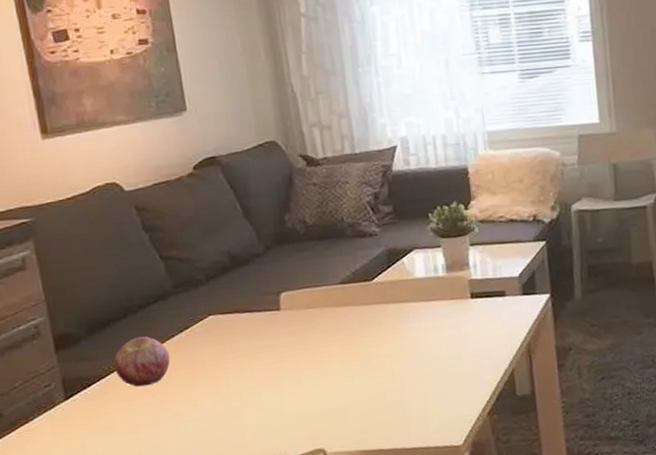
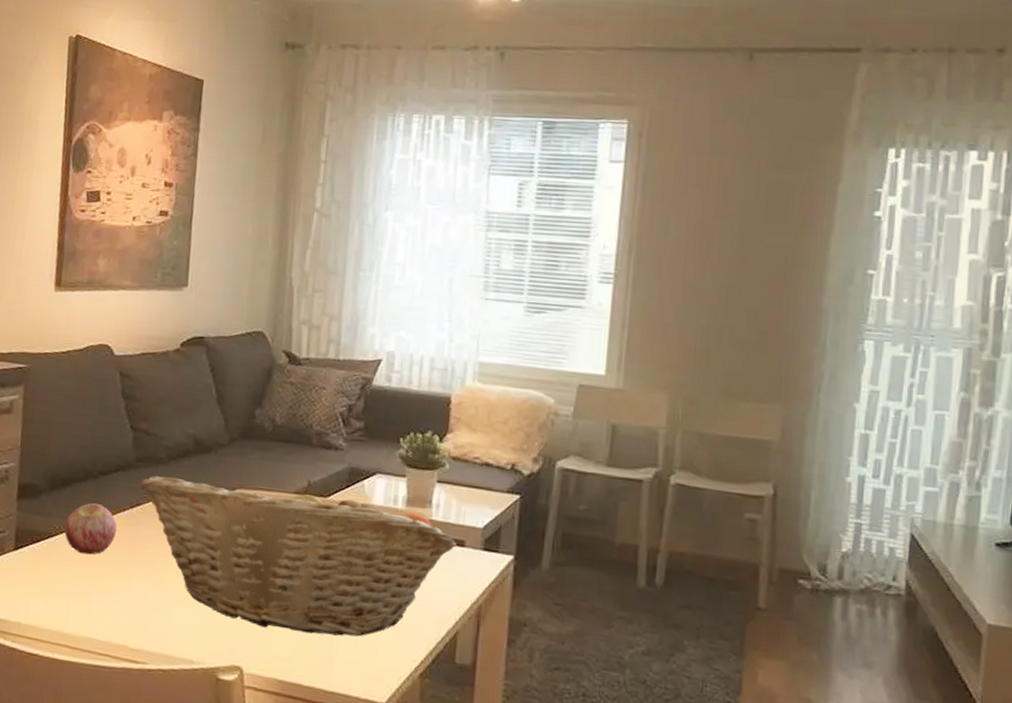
fruit basket: none [183,268,499,410] -> present [140,475,457,637]

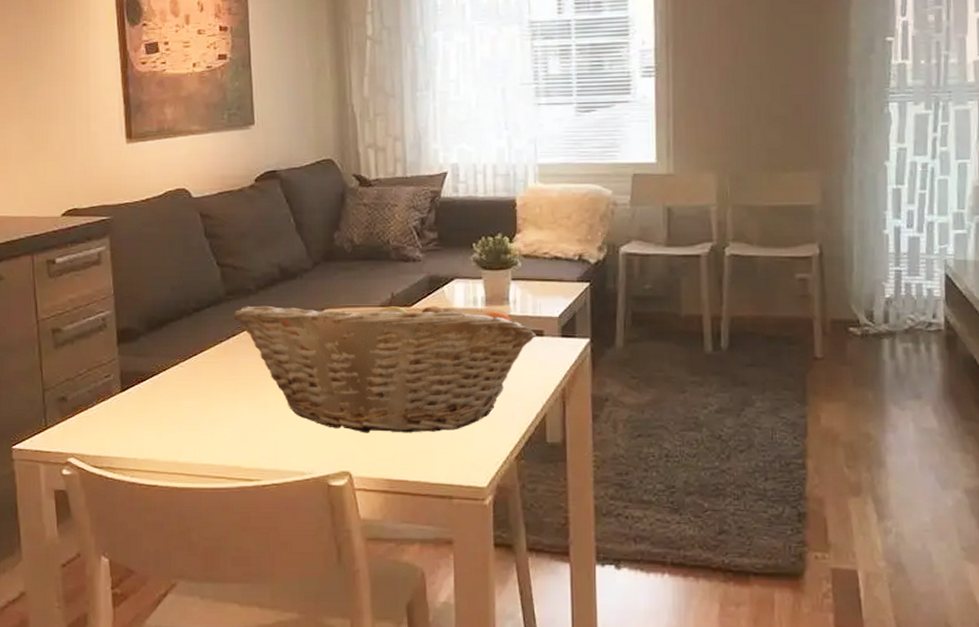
apple: present [64,503,117,555] -> none [166,339,217,387]

